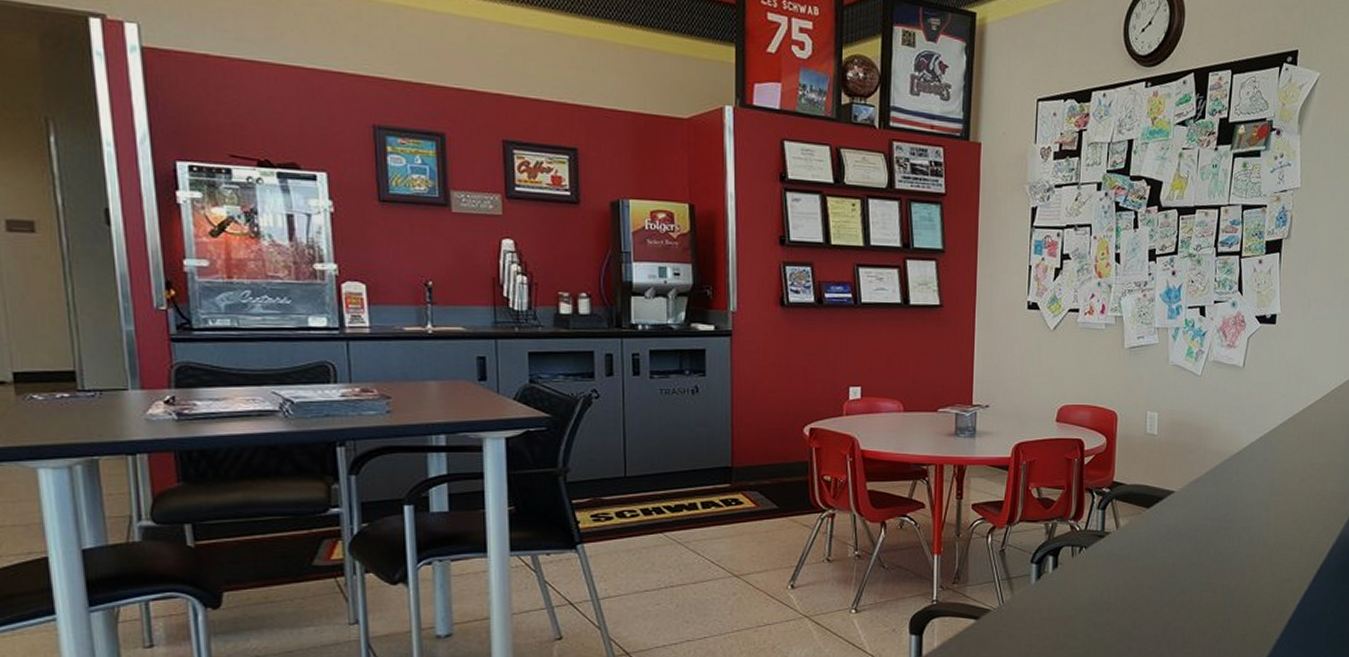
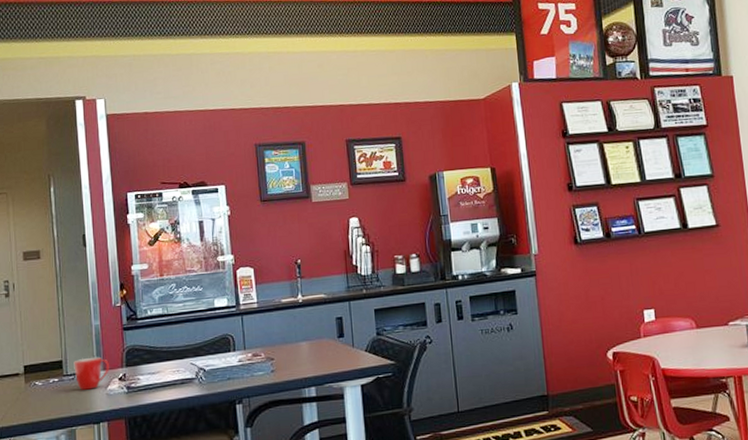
mug: none [93,370,150,412] -> present [74,356,109,390]

